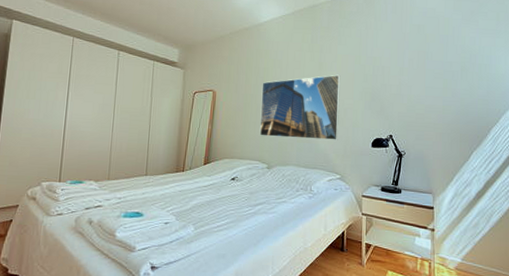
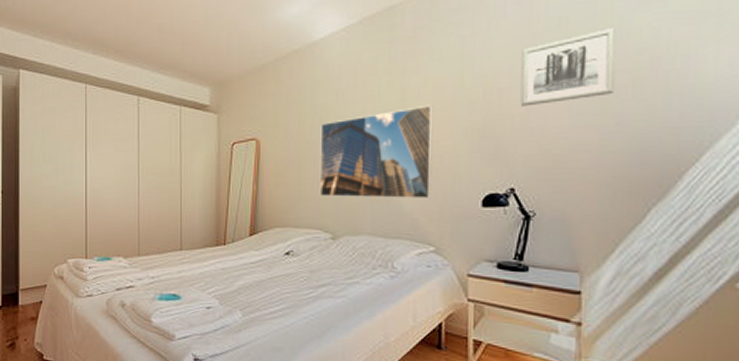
wall art: none [395,35,451,81] -> present [520,28,616,107]

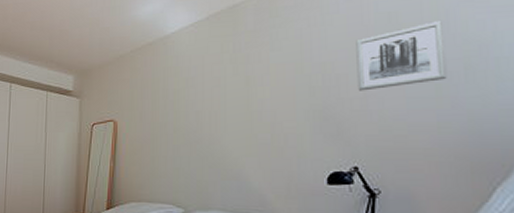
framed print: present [319,104,434,199] -> none [171,89,278,176]

